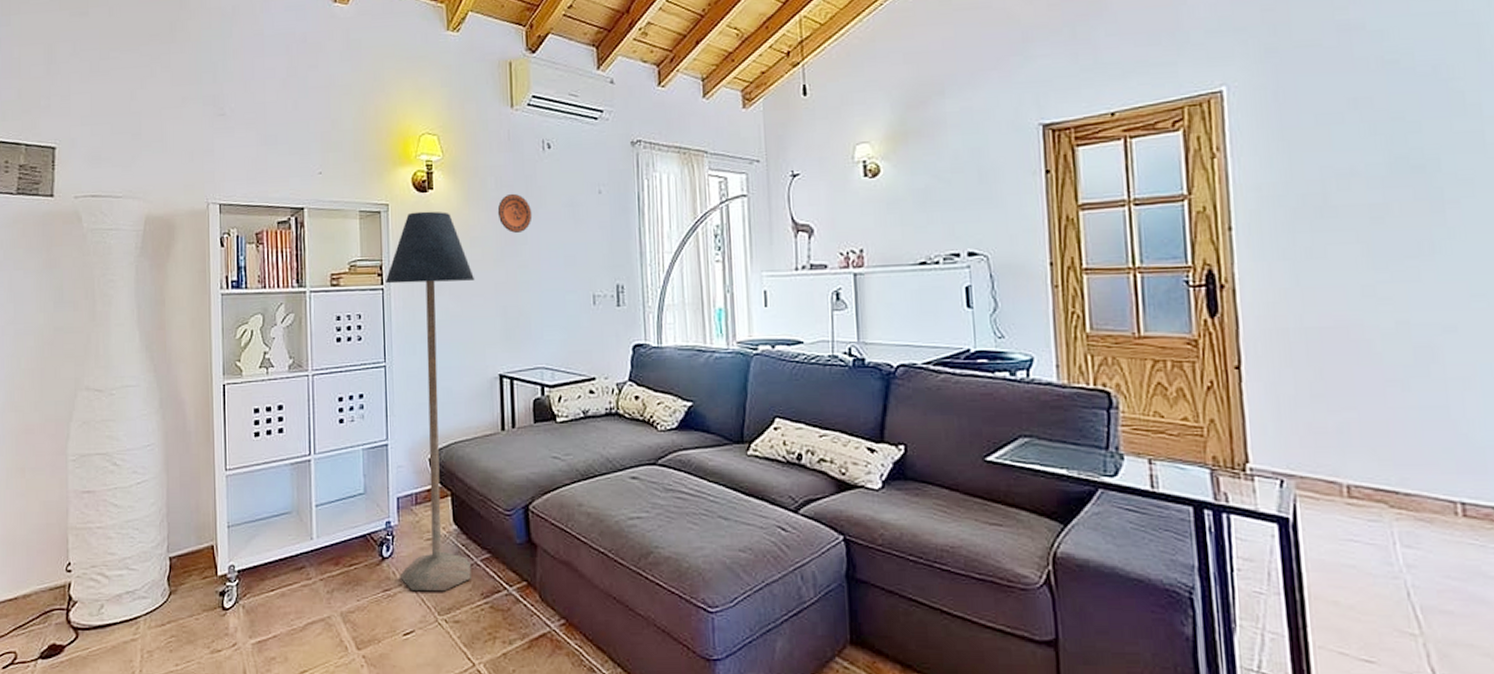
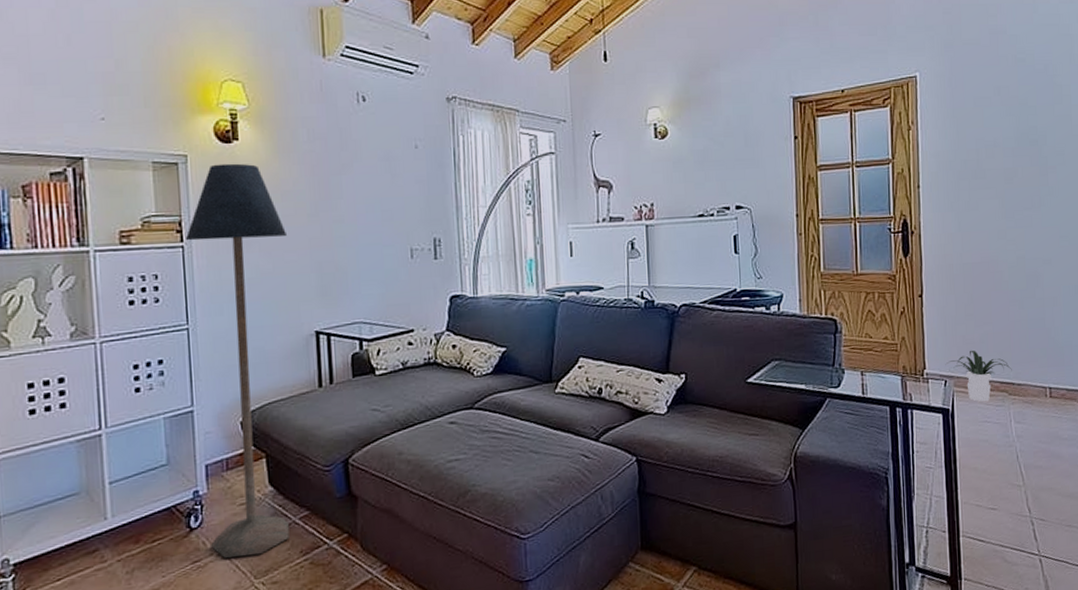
decorative plate: present [497,193,533,233] -> none [310,146,348,187]
potted plant: none [1280,442,1394,514] -> present [945,350,1012,402]

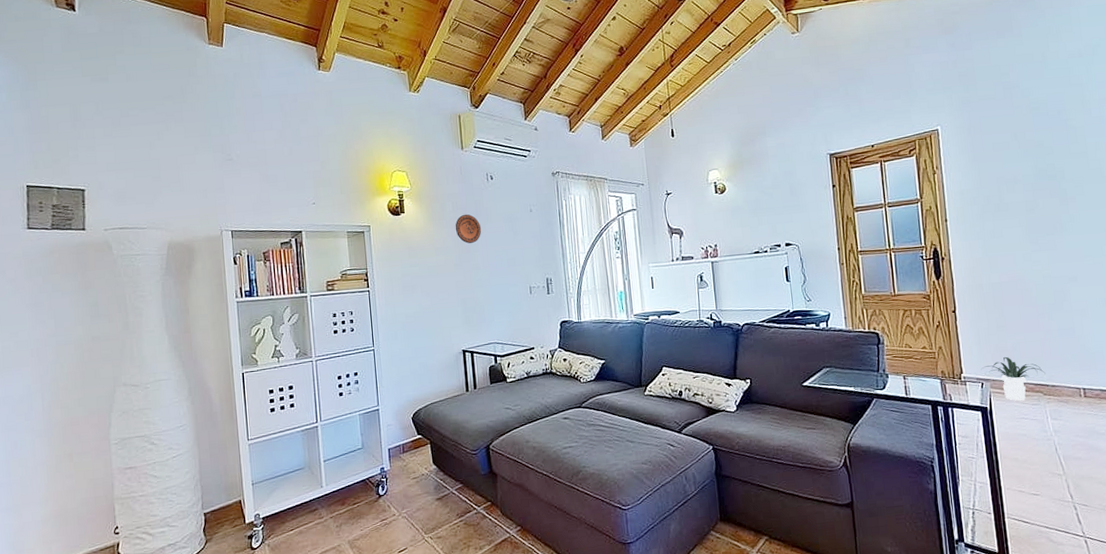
floor lamp: present [185,163,289,558] -> none [370,229,449,518]
decorative plate: none [310,146,348,187] -> present [455,214,482,243]

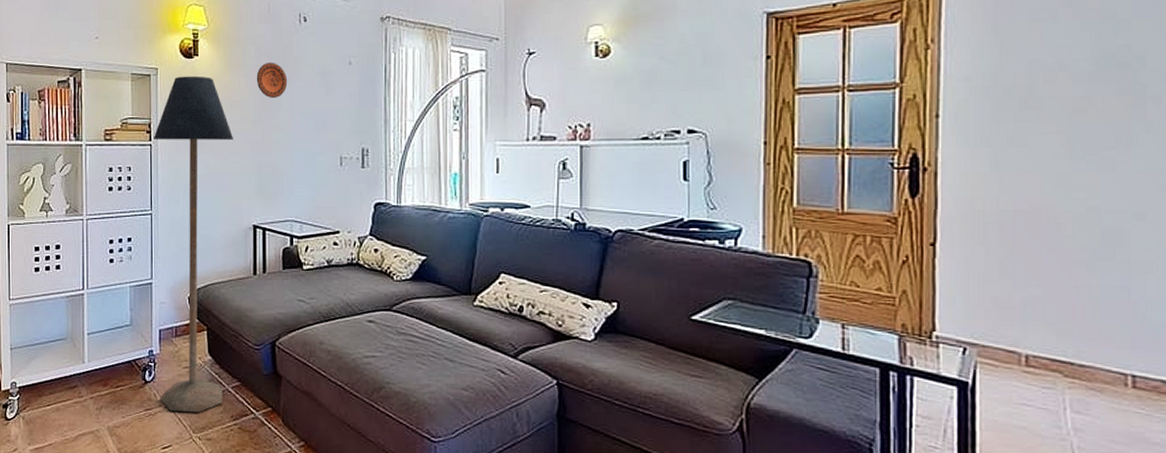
floor lamp: none [370,229,449,518] -> present [153,75,234,413]
potted plant: present [981,356,1046,401] -> none [965,315,1071,381]

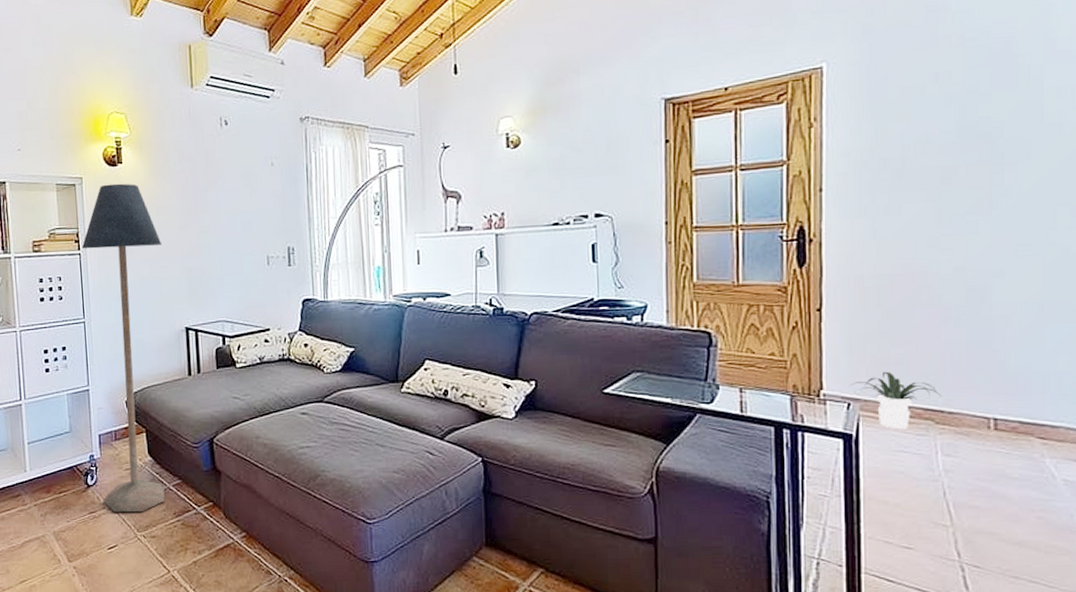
decorative plate: present [256,62,288,98] -> none [181,166,212,202]
potted plant: none [965,315,1071,381] -> present [849,371,941,430]

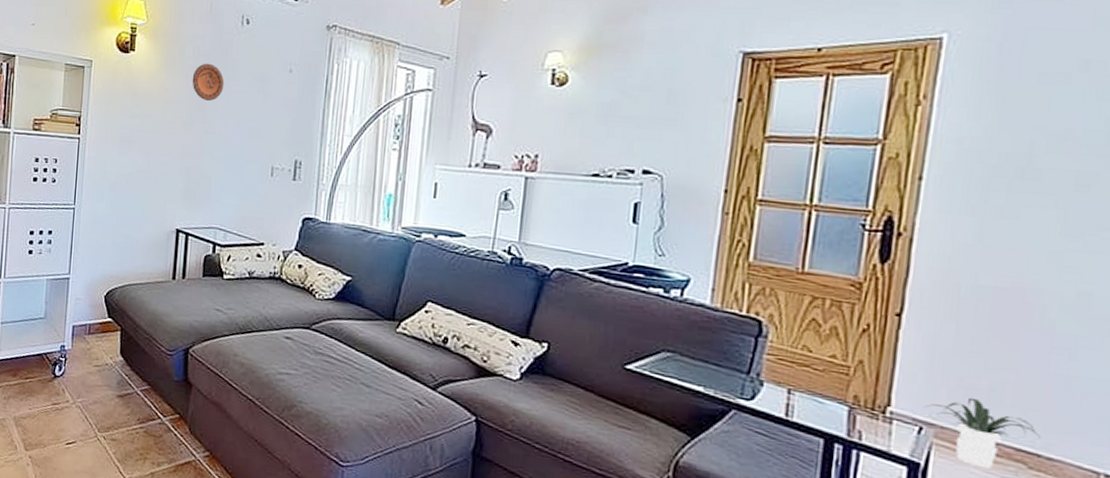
floor lamp: present [81,183,165,513] -> none [68,70,165,413]
decorative plate: none [181,166,212,202] -> present [192,63,225,101]

